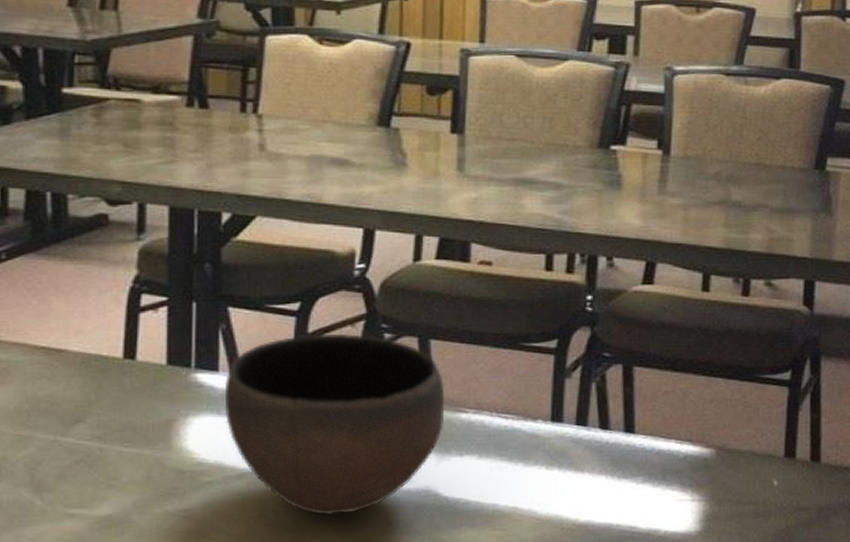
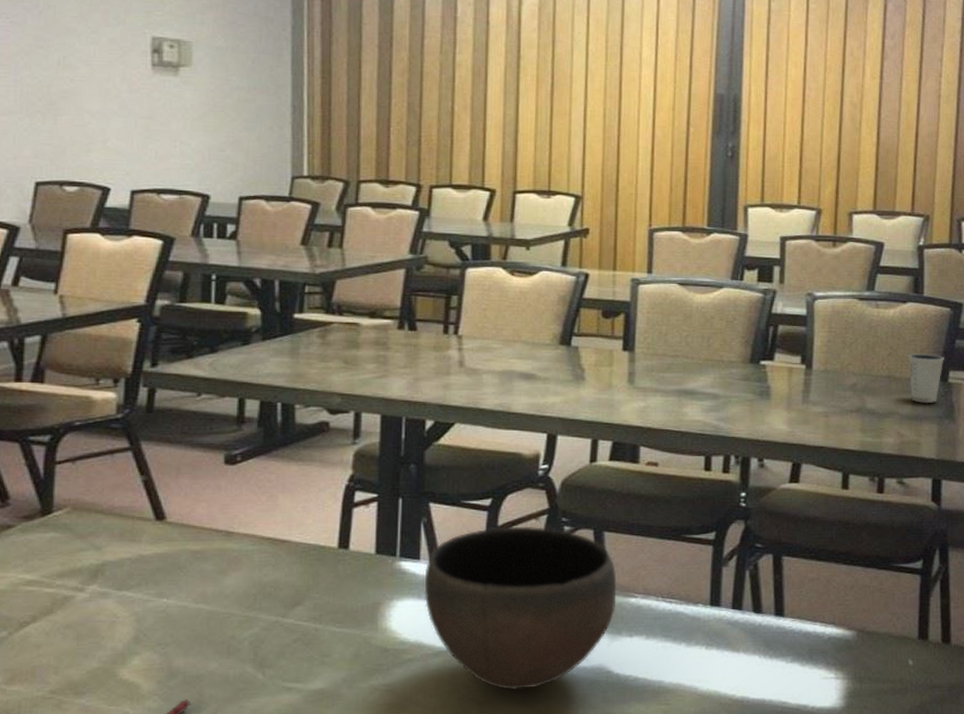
dixie cup: none [780,137,822,194] -> present [908,353,944,403]

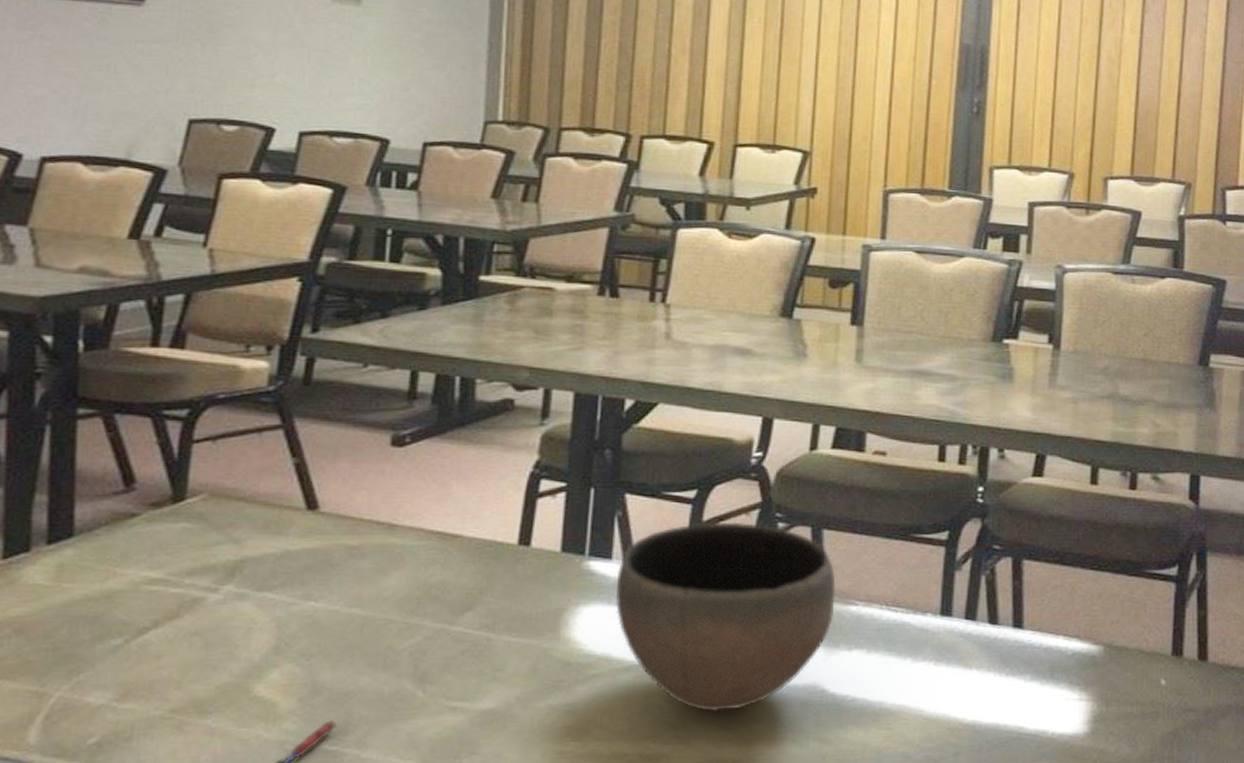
dixie cup: present [908,353,944,403] -> none [1166,334,1205,390]

